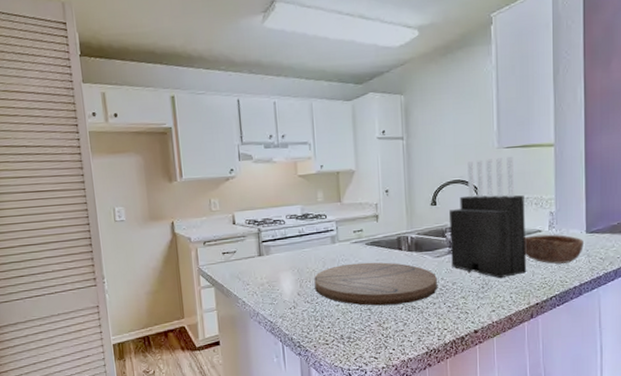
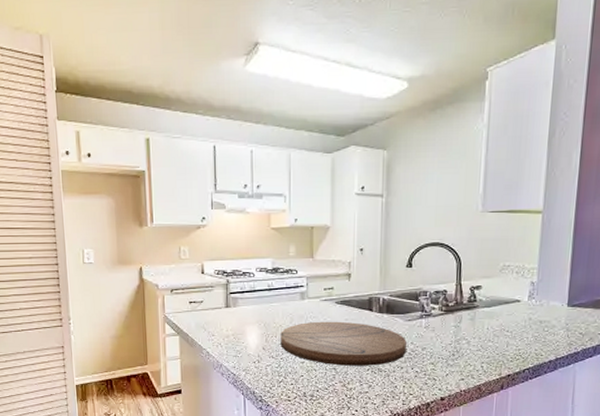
knife block: present [449,156,527,279] -> none [423,221,506,347]
bowl: present [524,234,583,264] -> none [500,305,564,336]

